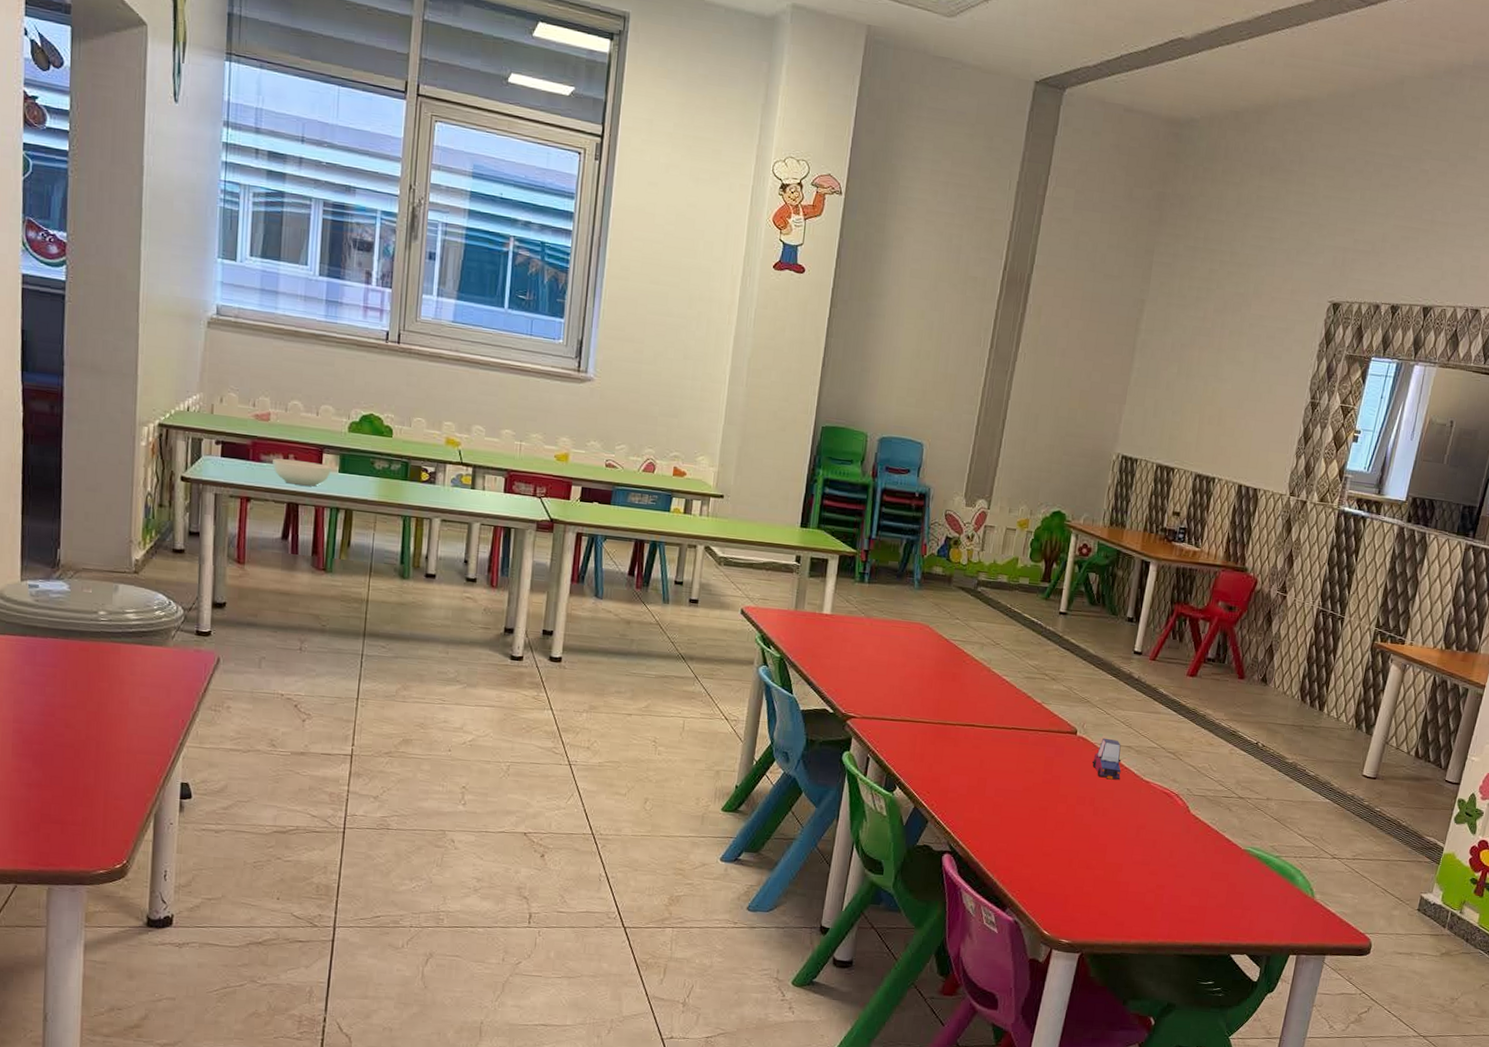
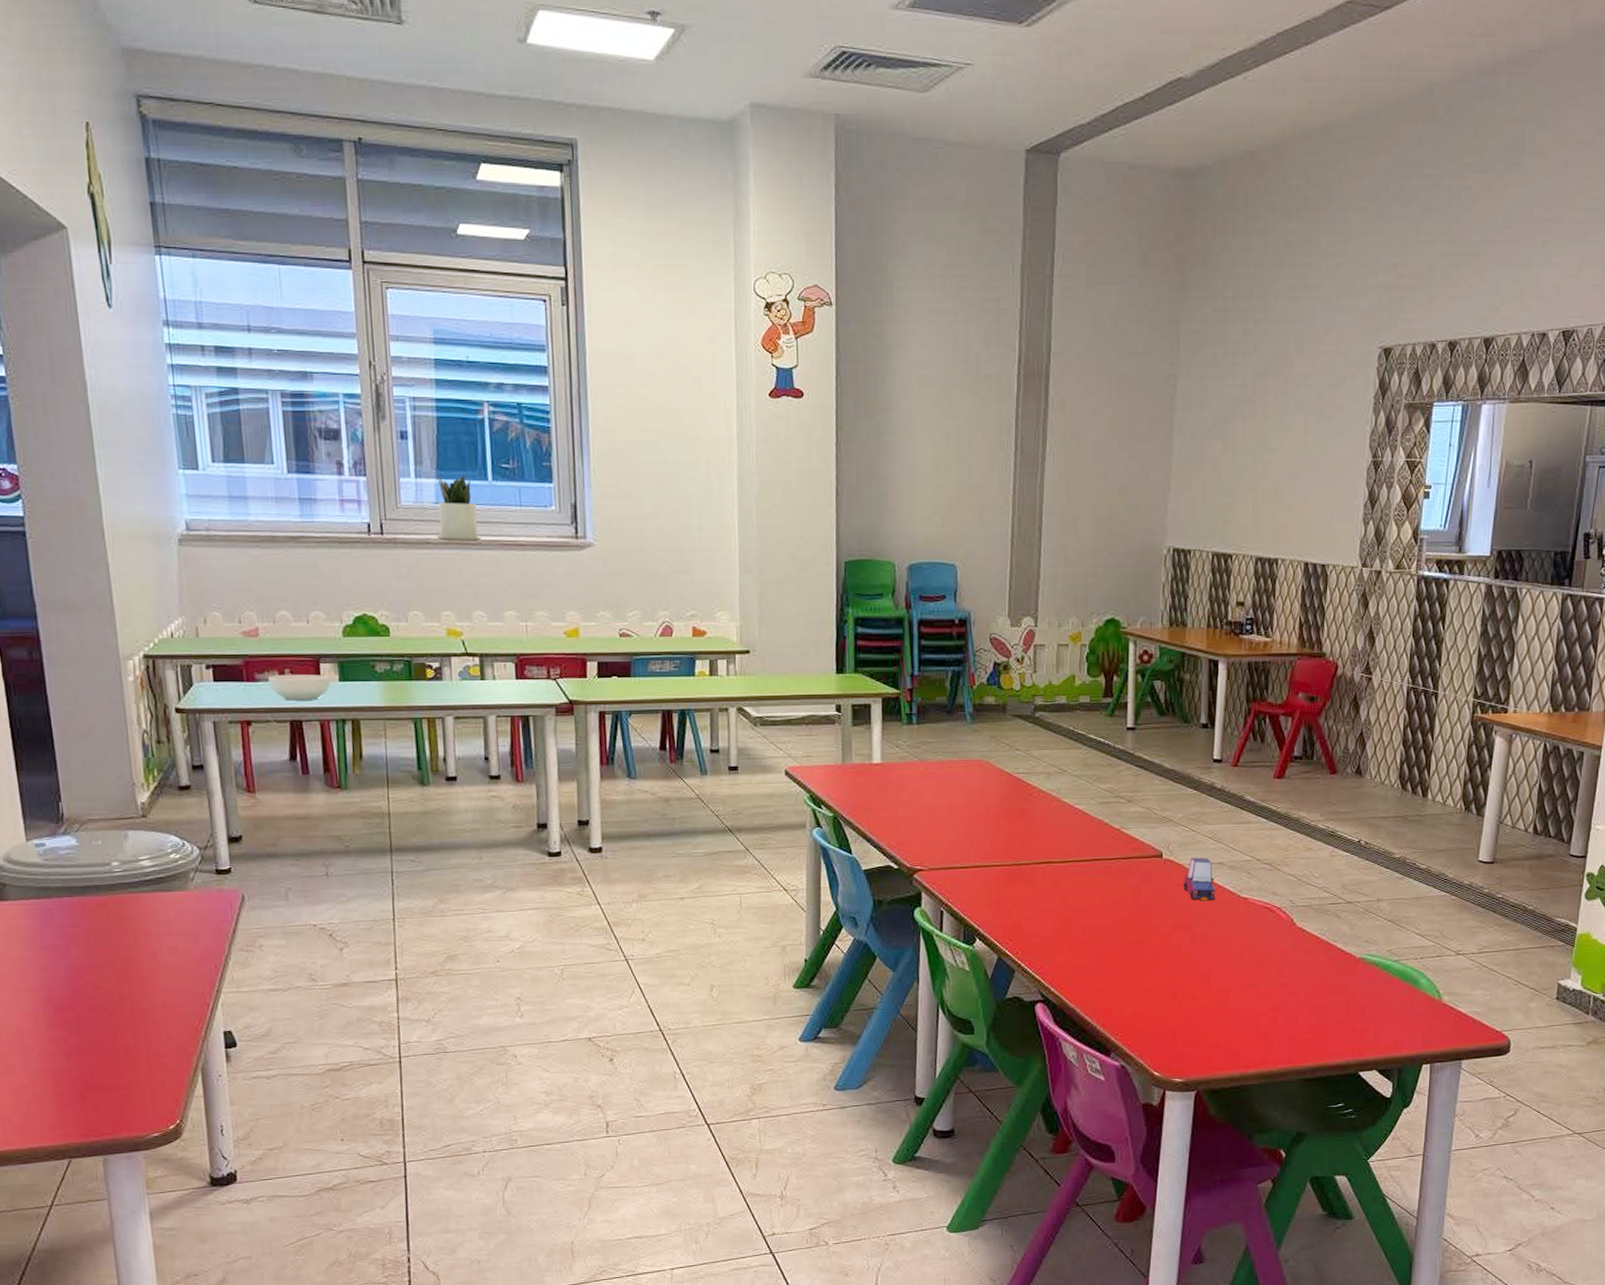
planter: none [450,297,490,362] -> present [437,475,481,541]

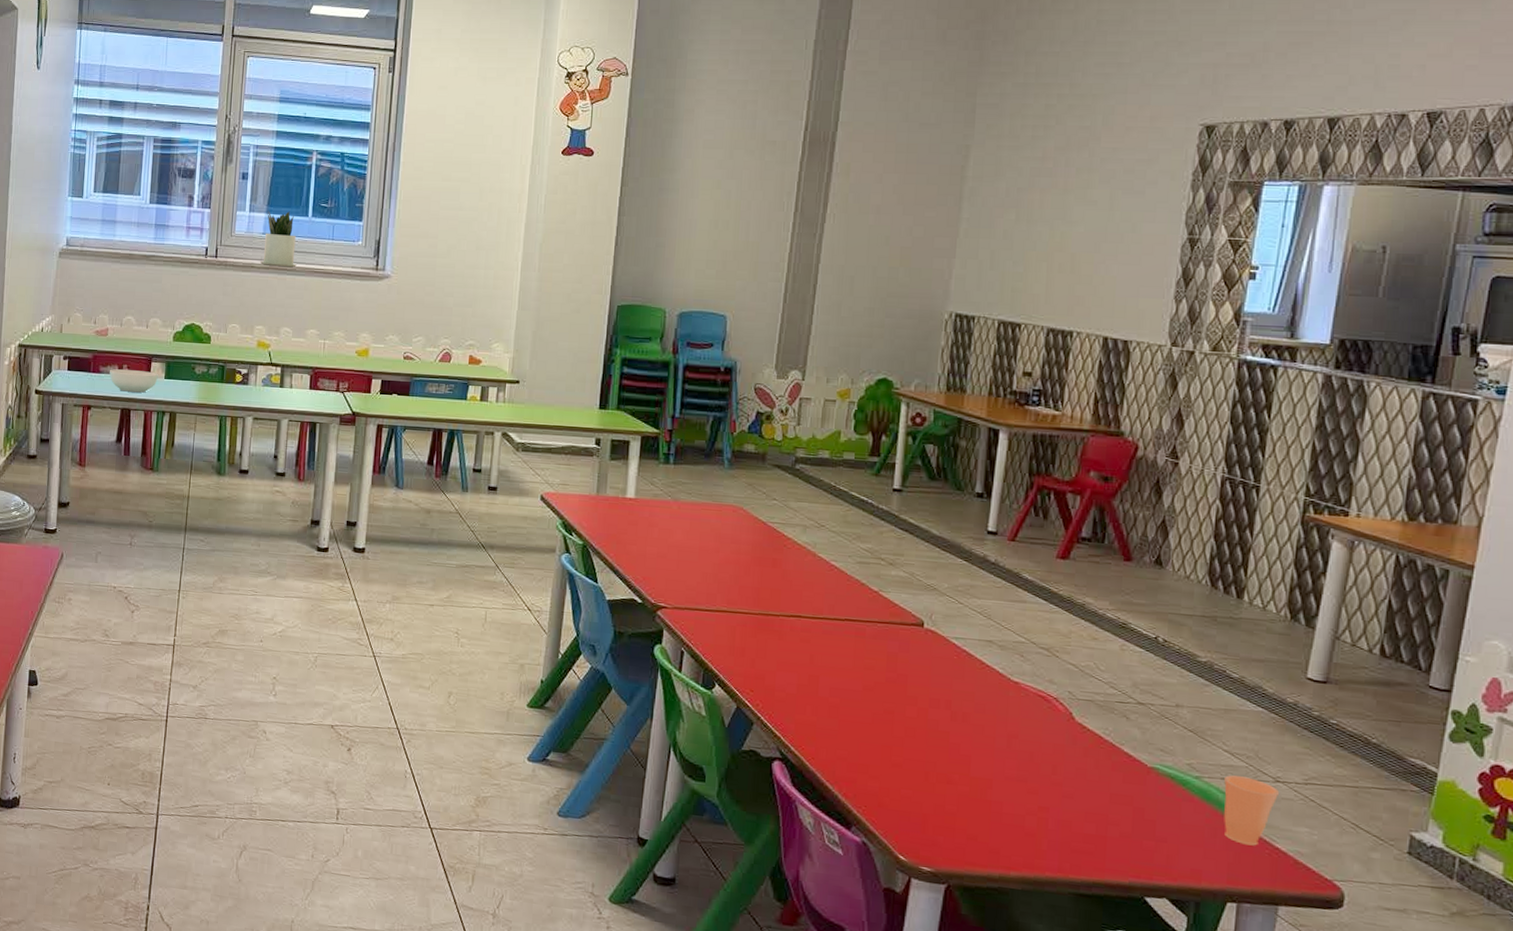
toy car: present [1182,857,1216,901] -> none [944,630,982,681]
cup: none [1417,954,1461,1013] -> present [1224,775,1280,846]

